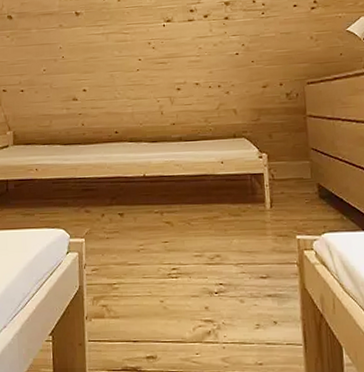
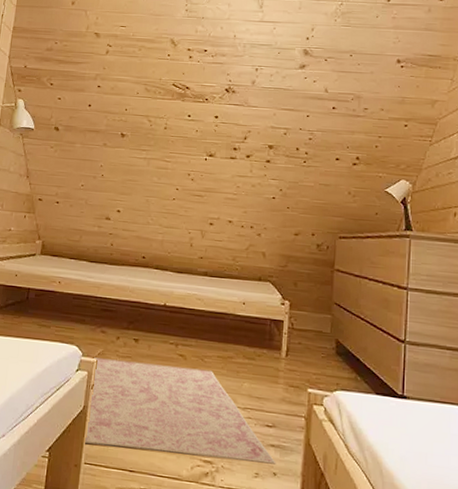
rug: none [82,232,276,323] -> present [83,357,276,465]

